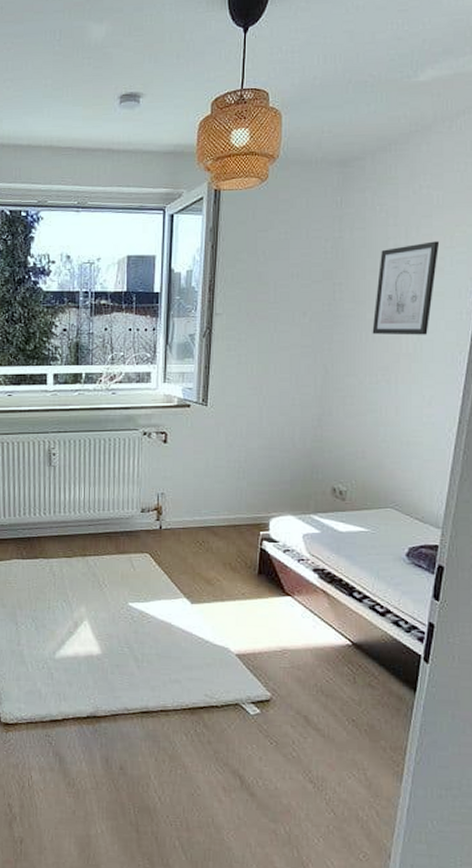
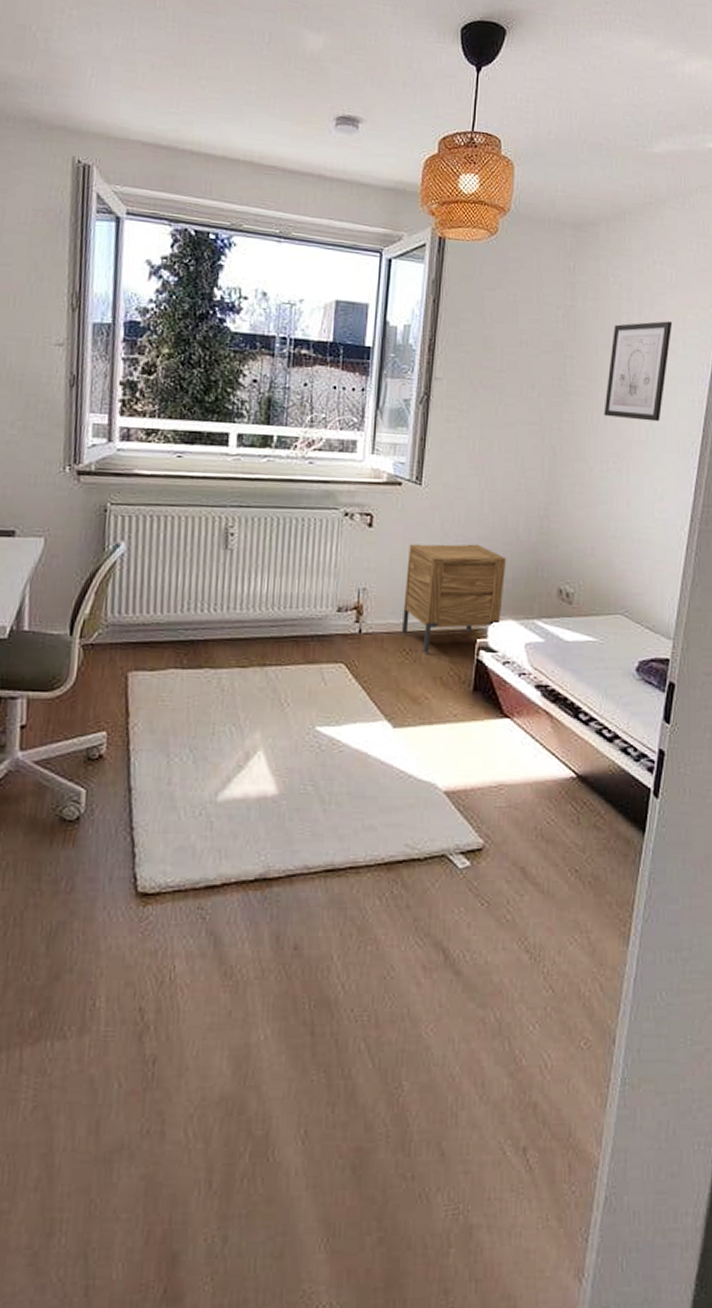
nightstand: none [194,453,285,544] -> present [401,544,507,653]

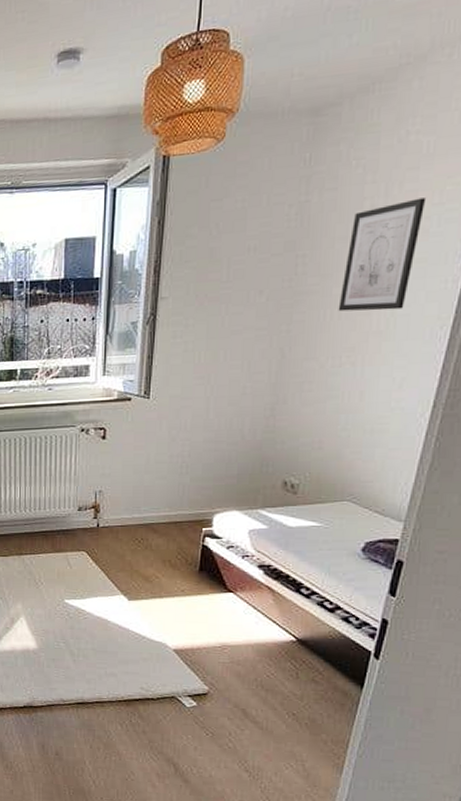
nightstand: present [401,544,507,653] -> none [133,446,232,541]

